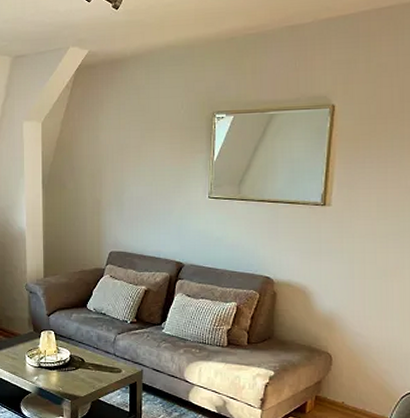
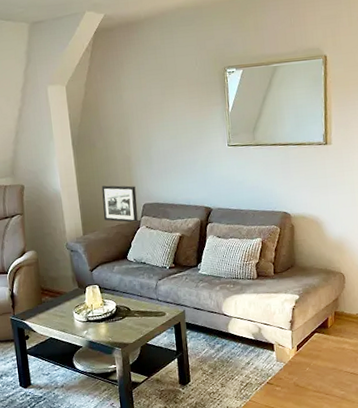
picture frame: none [66,228,103,271] -> present [101,185,138,223]

